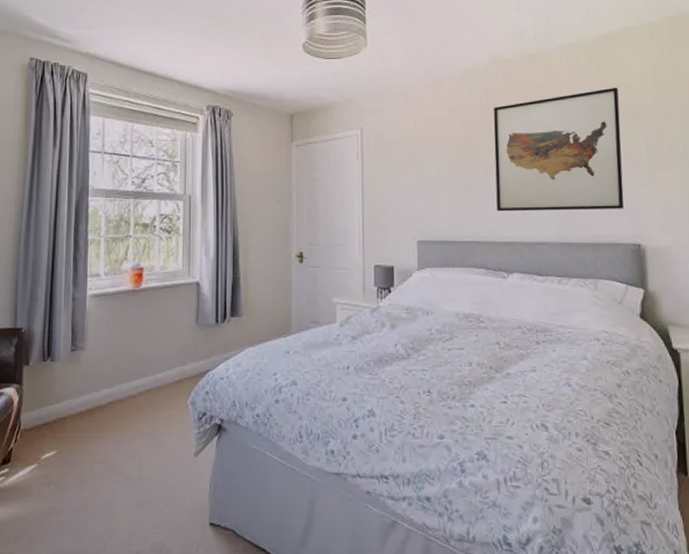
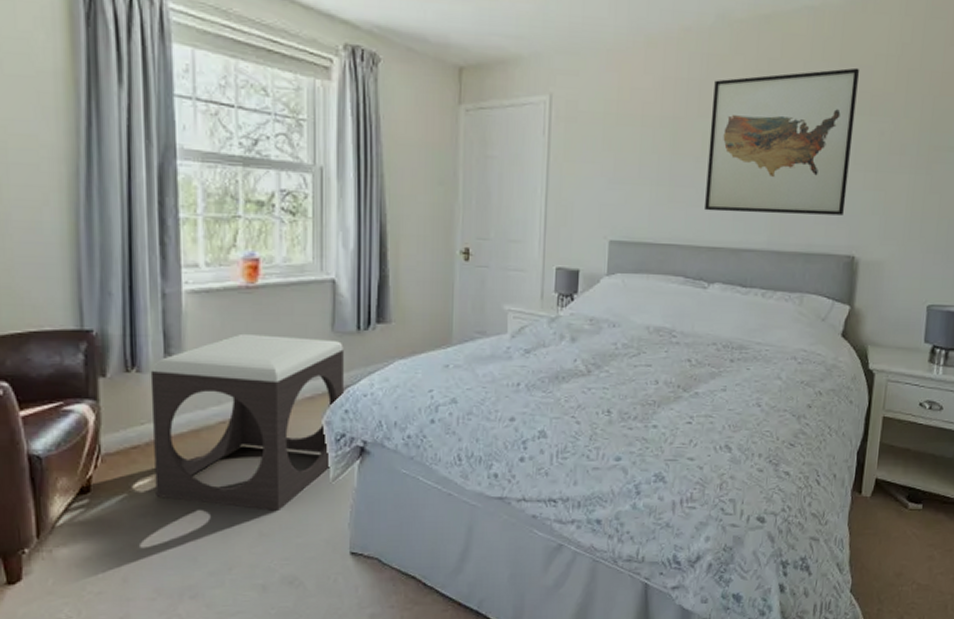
footstool: none [58,328,205,482] -> present [150,333,344,511]

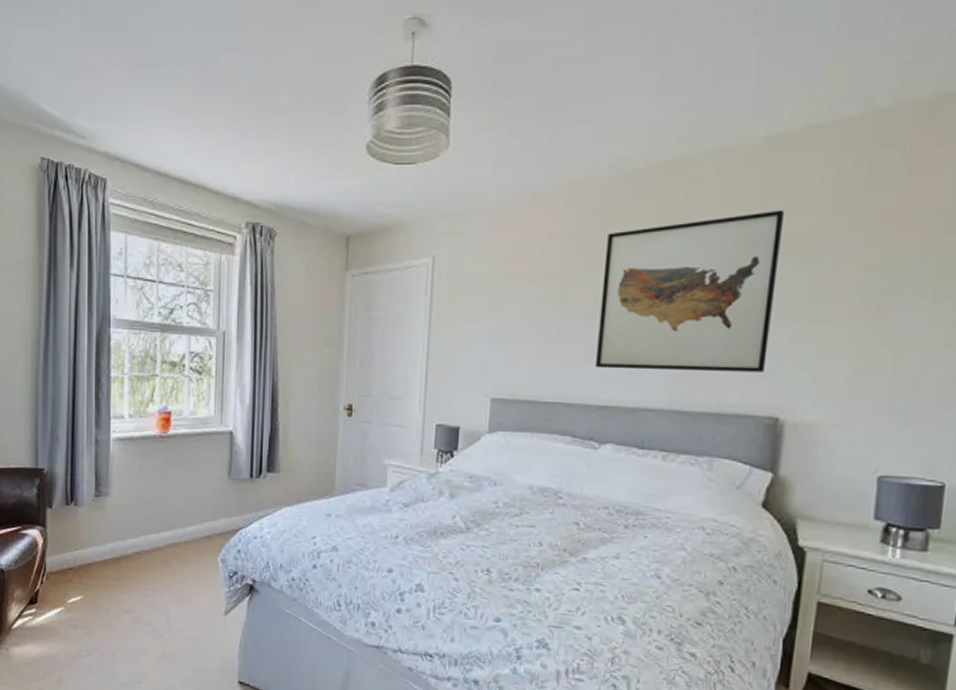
footstool: present [150,333,344,511] -> none [84,476,238,636]

